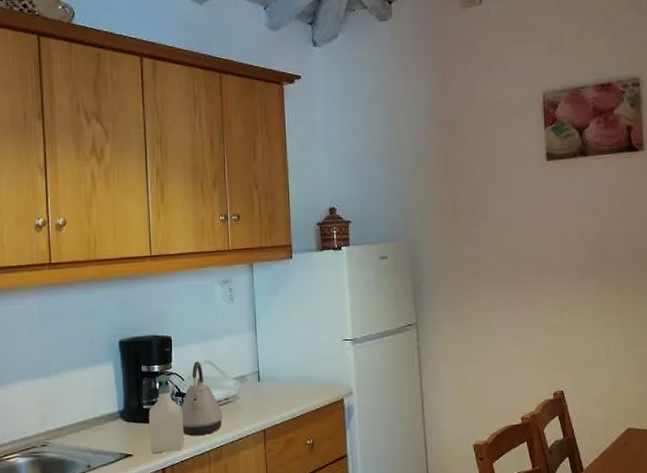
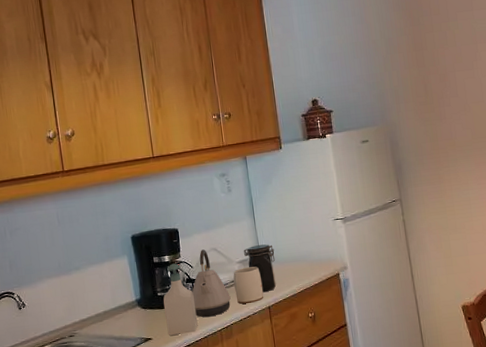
mug: none [228,384,260,425] -> present [233,266,264,304]
jar: none [241,361,275,413] -> present [243,244,277,292]

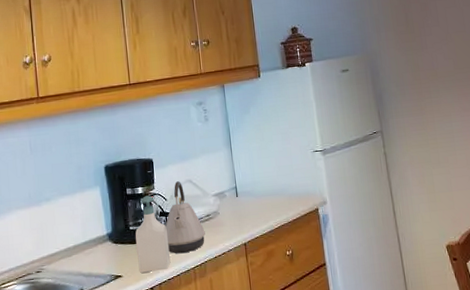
mug: present [233,266,264,304] -> none [208,200,240,240]
jar: present [243,244,277,292] -> none [219,176,253,227]

